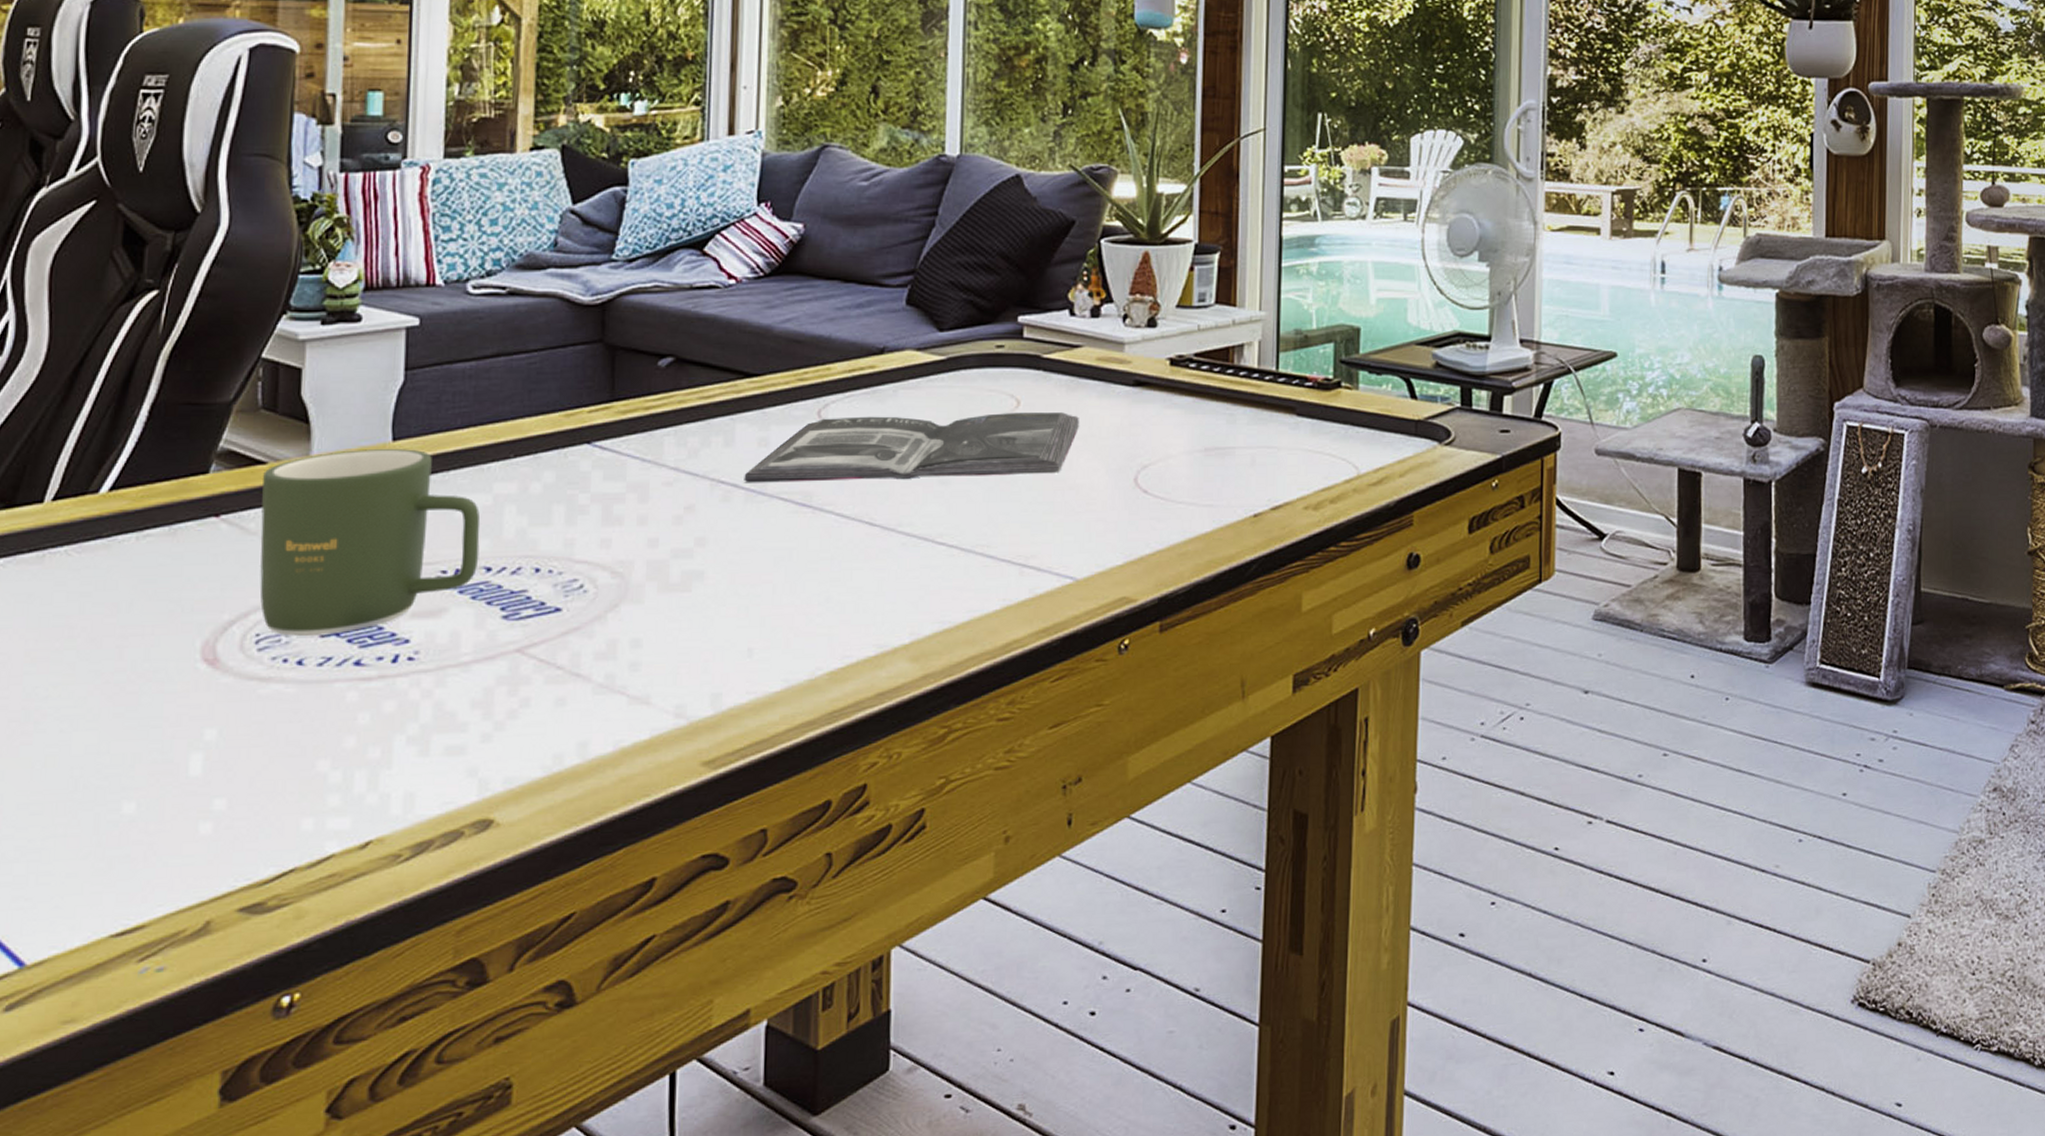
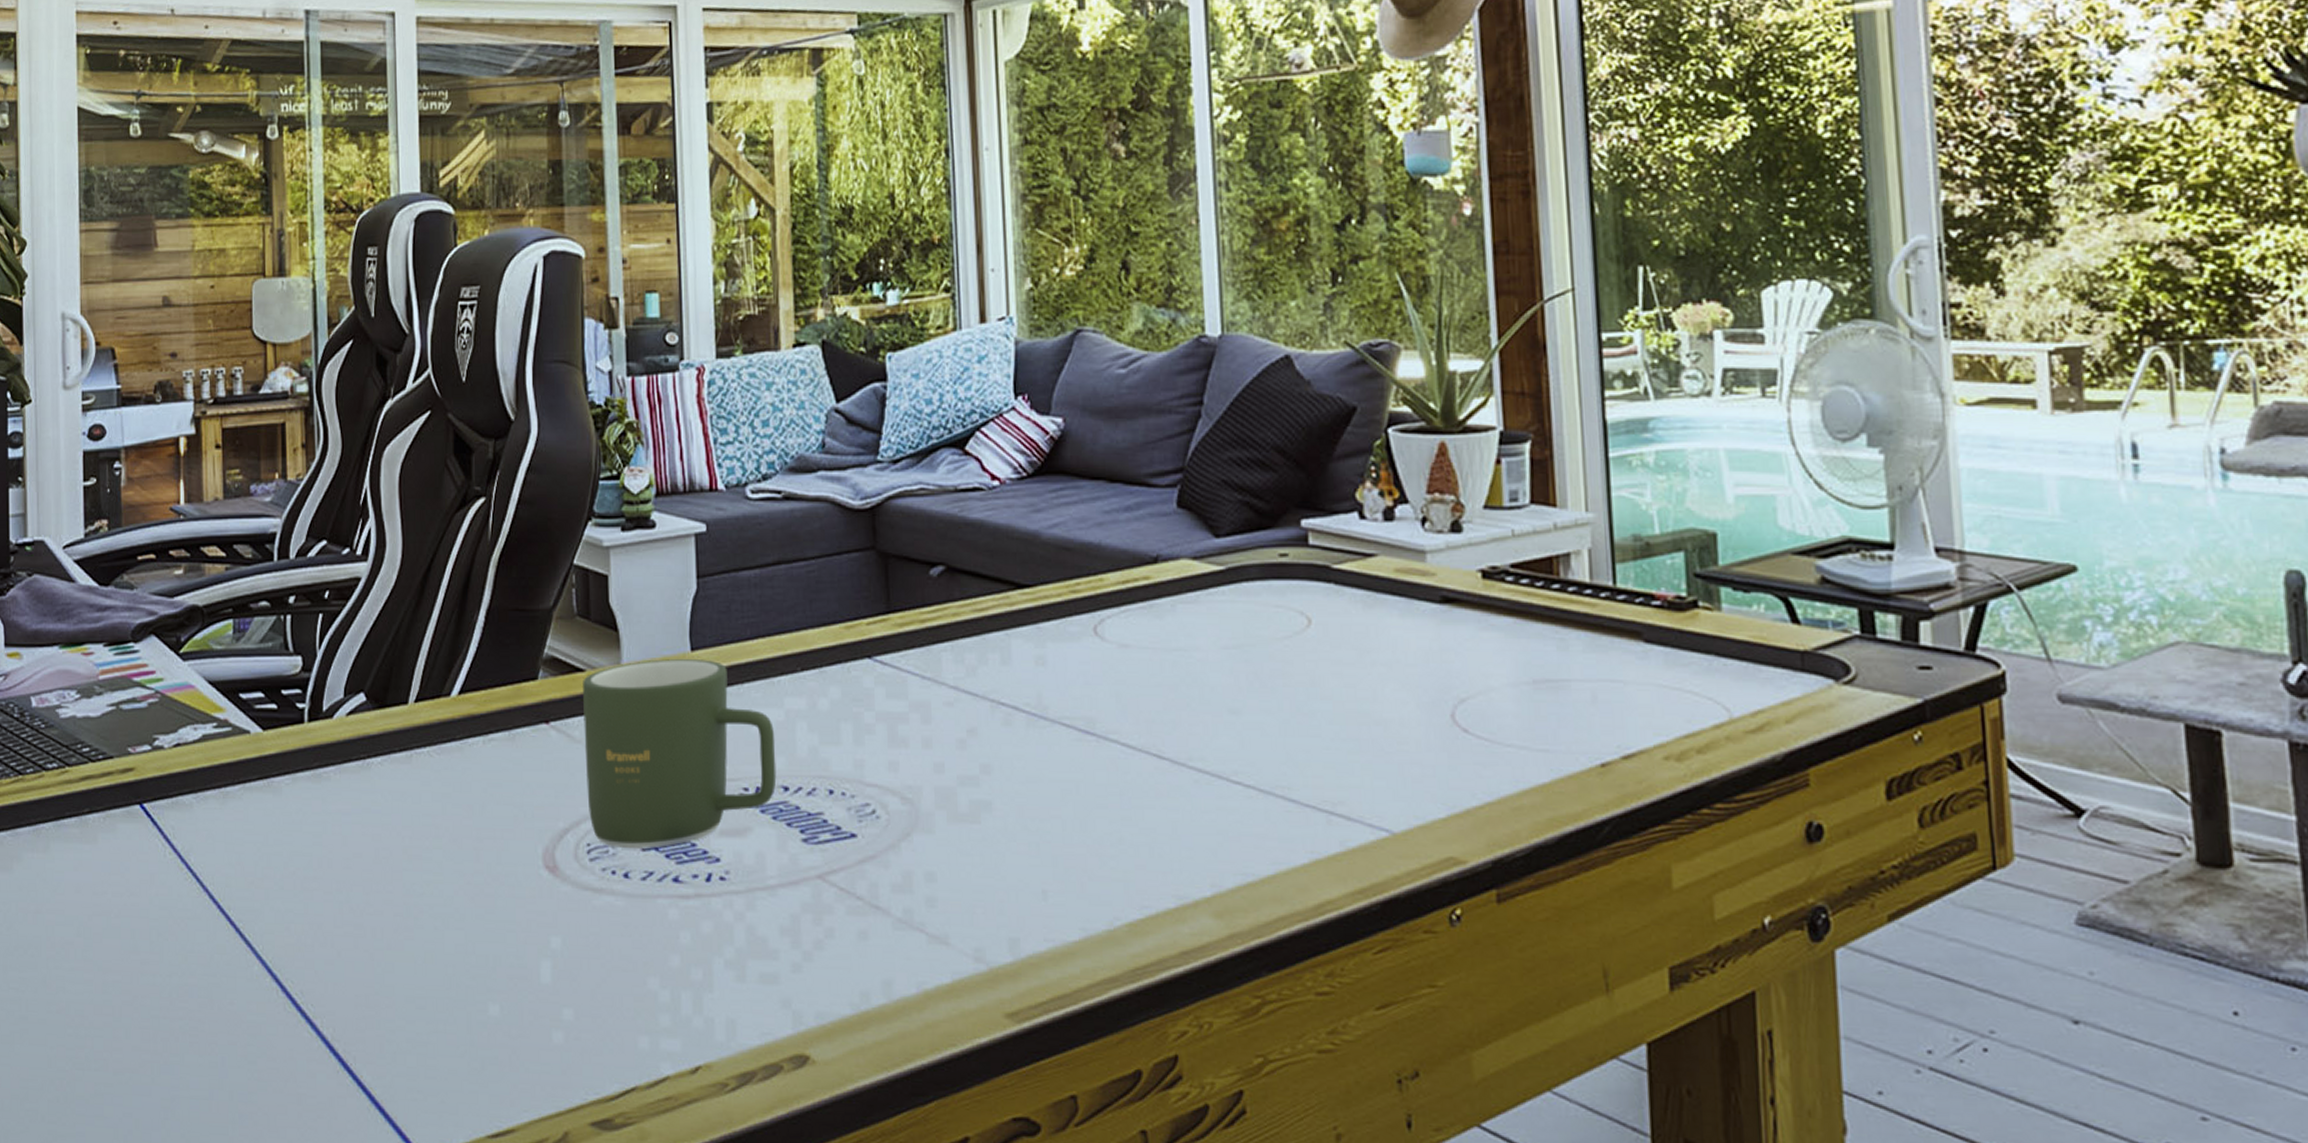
magazine: present [744,412,1079,483] -> none [1024,633,1381,707]

